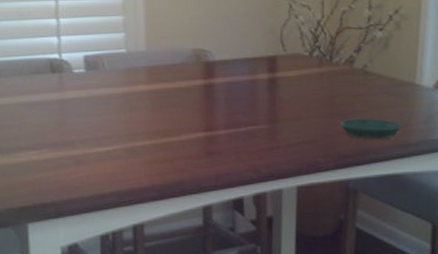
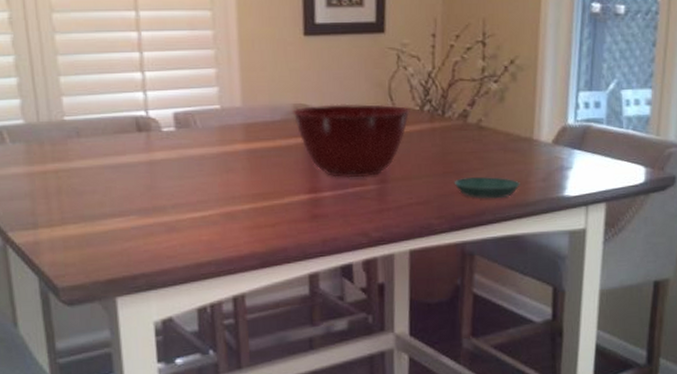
mixing bowl: none [191,49,301,118] -> present [292,103,411,178]

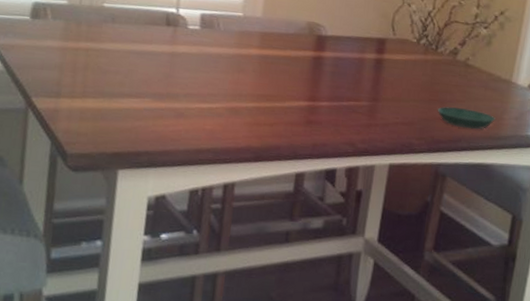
mixing bowl: present [292,103,411,178] -> none [305,25,409,94]

